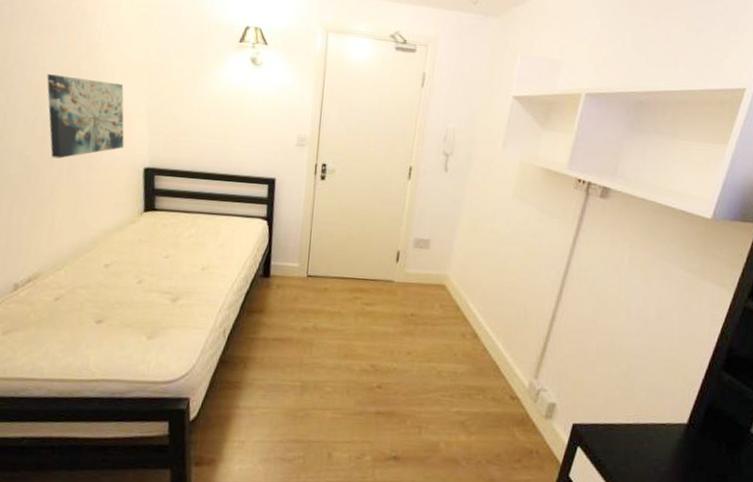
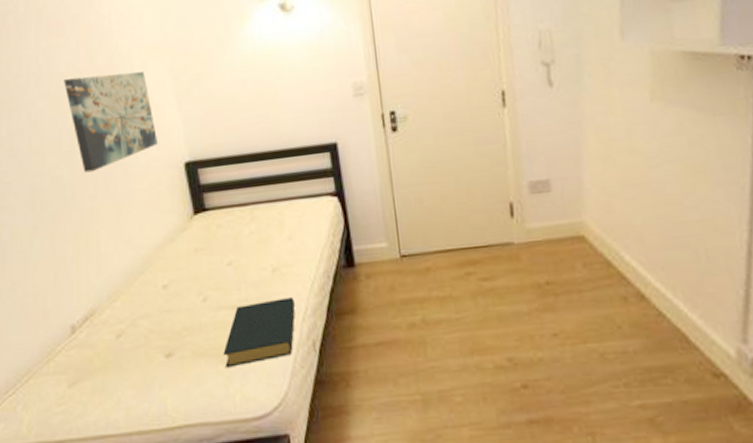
hardback book: none [147,291,216,339] -> present [223,297,296,368]

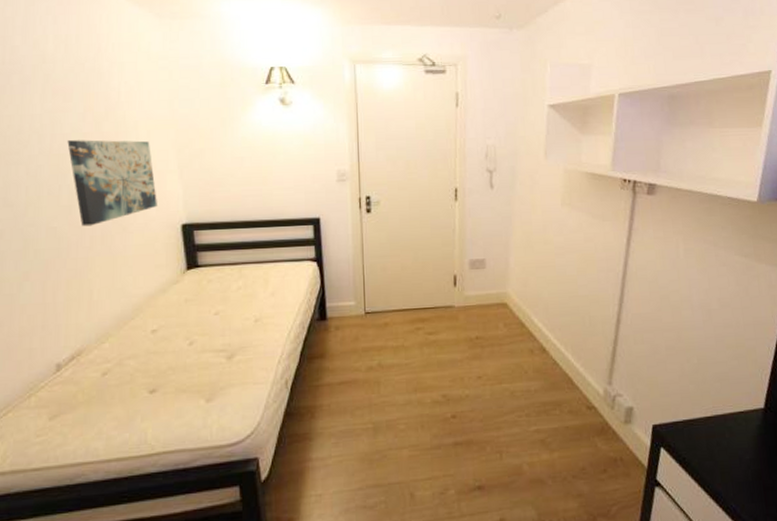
hardback book: present [223,297,296,368] -> none [204,344,273,402]

